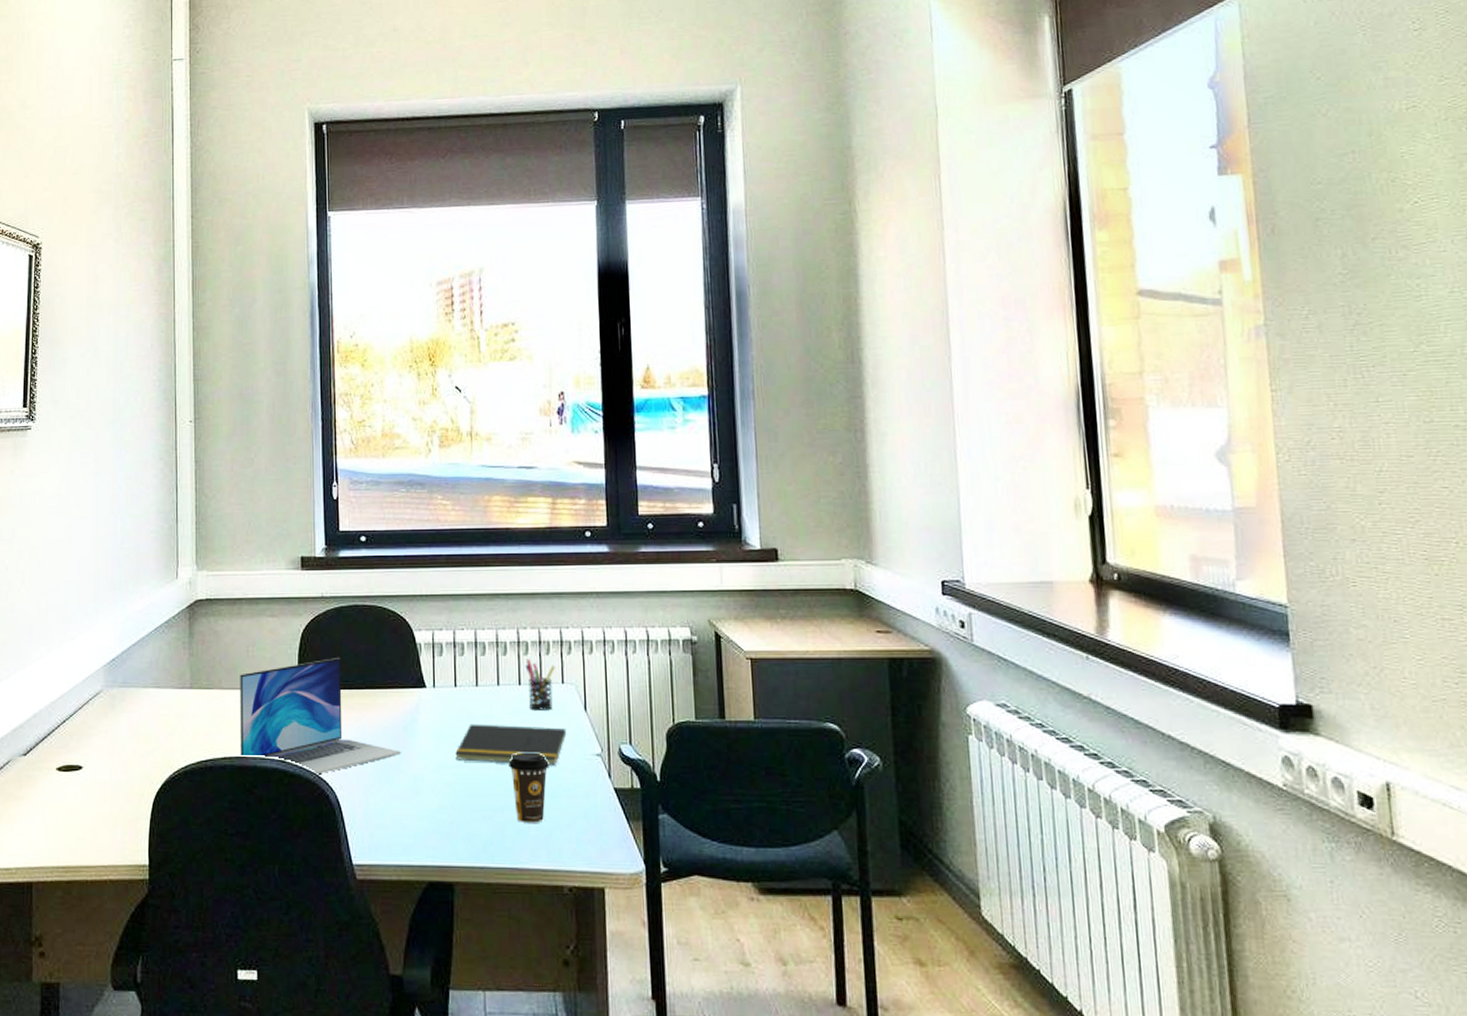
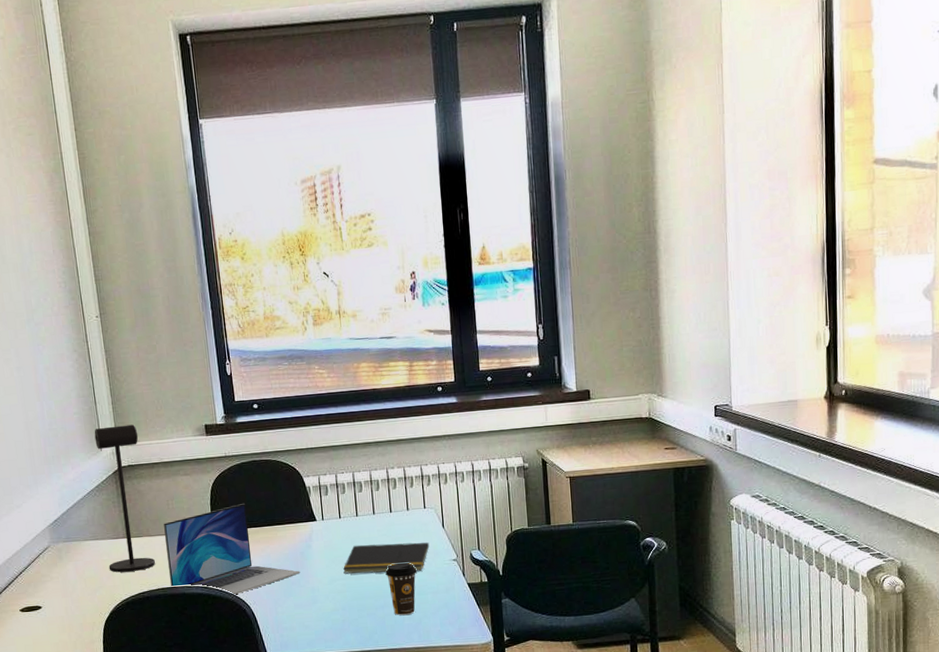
desk lamp: none [168,550,224,732] -> present [94,424,155,573]
pen holder: present [525,659,556,710] -> none [394,492,419,531]

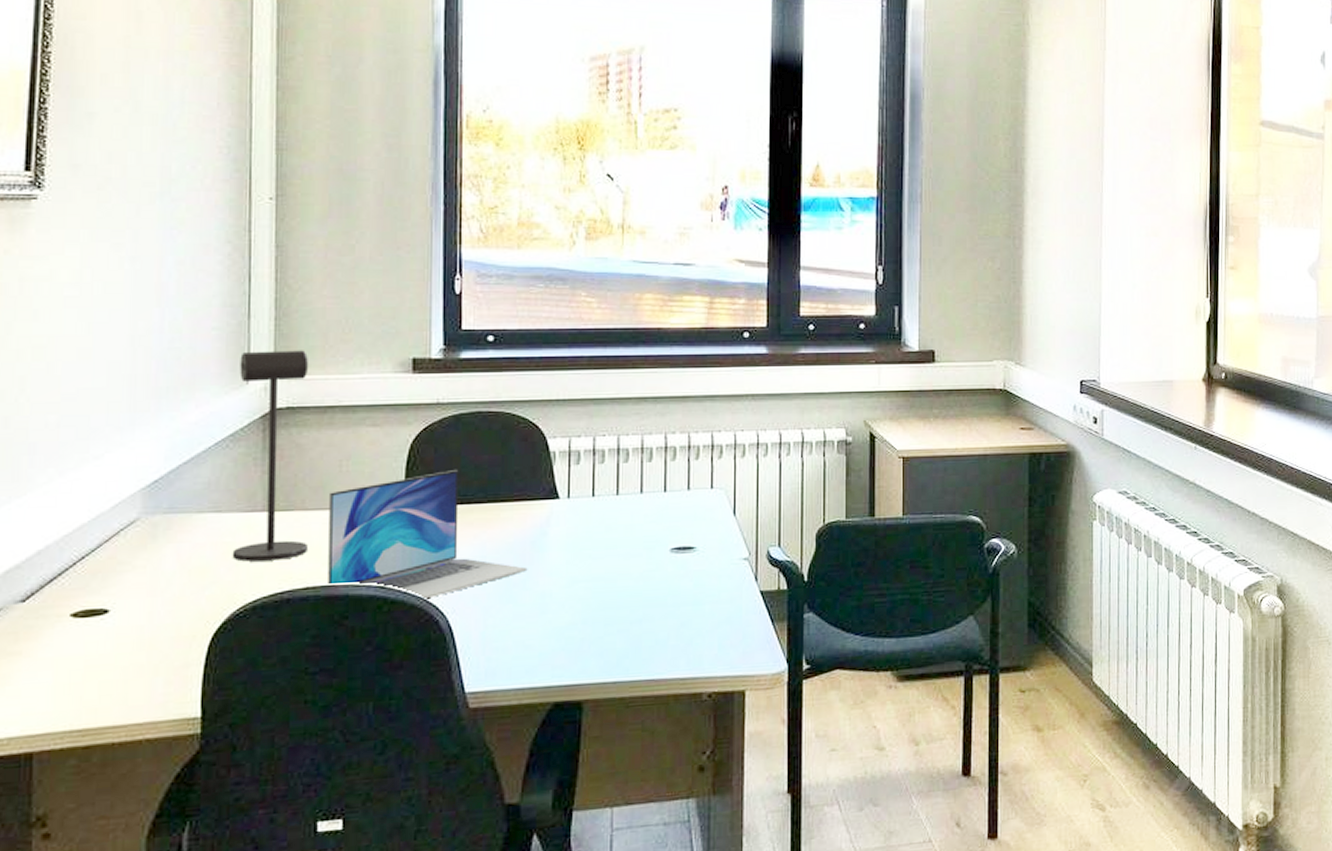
notepad: present [343,542,430,574] -> none [590,533,714,574]
coffee cup: present [385,562,417,616] -> none [649,560,693,634]

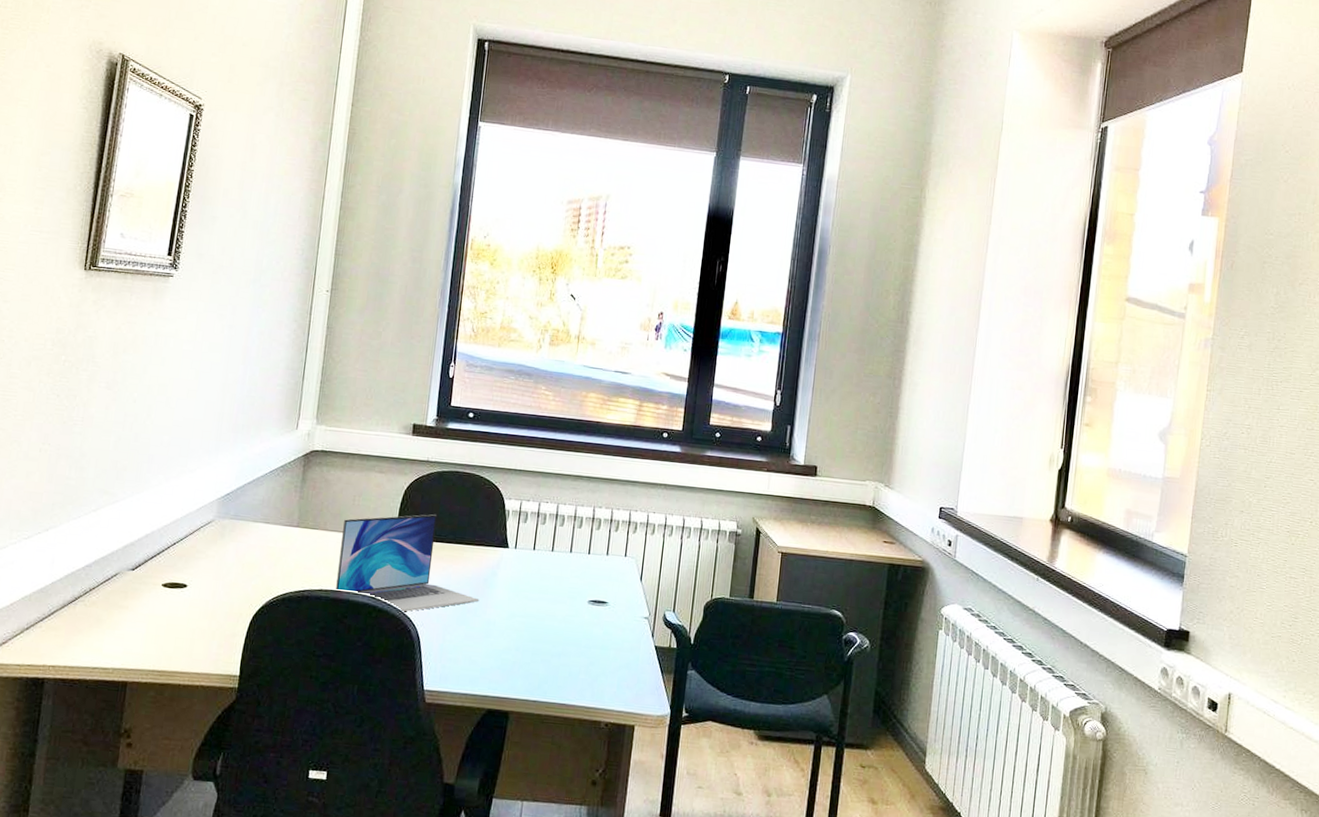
desk lamp: present [232,350,309,562] -> none [272,405,341,566]

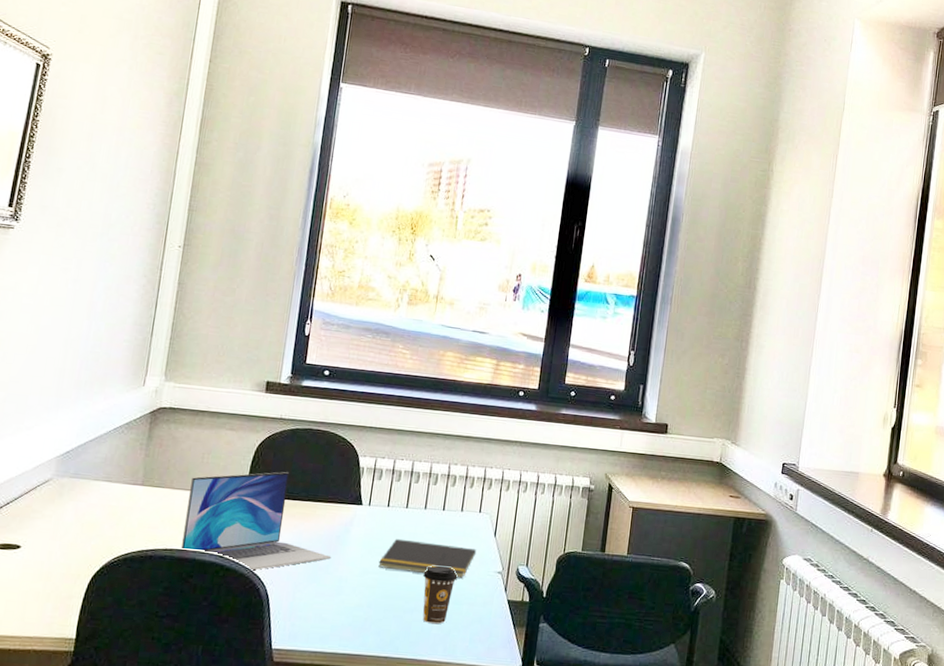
notepad: none [525,582,623,623] -> present [378,538,477,579]
coffee cup: none [570,610,604,669] -> present [422,565,458,625]

